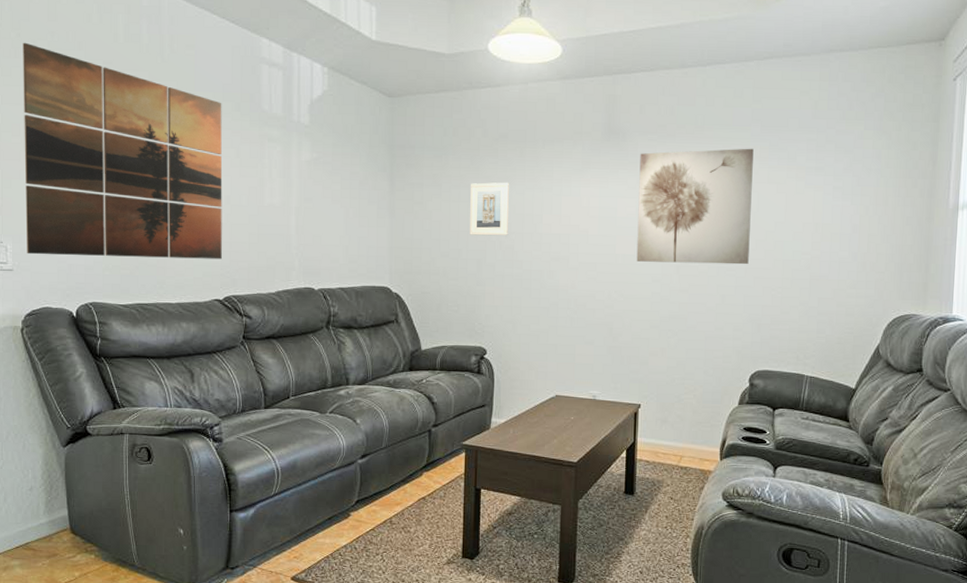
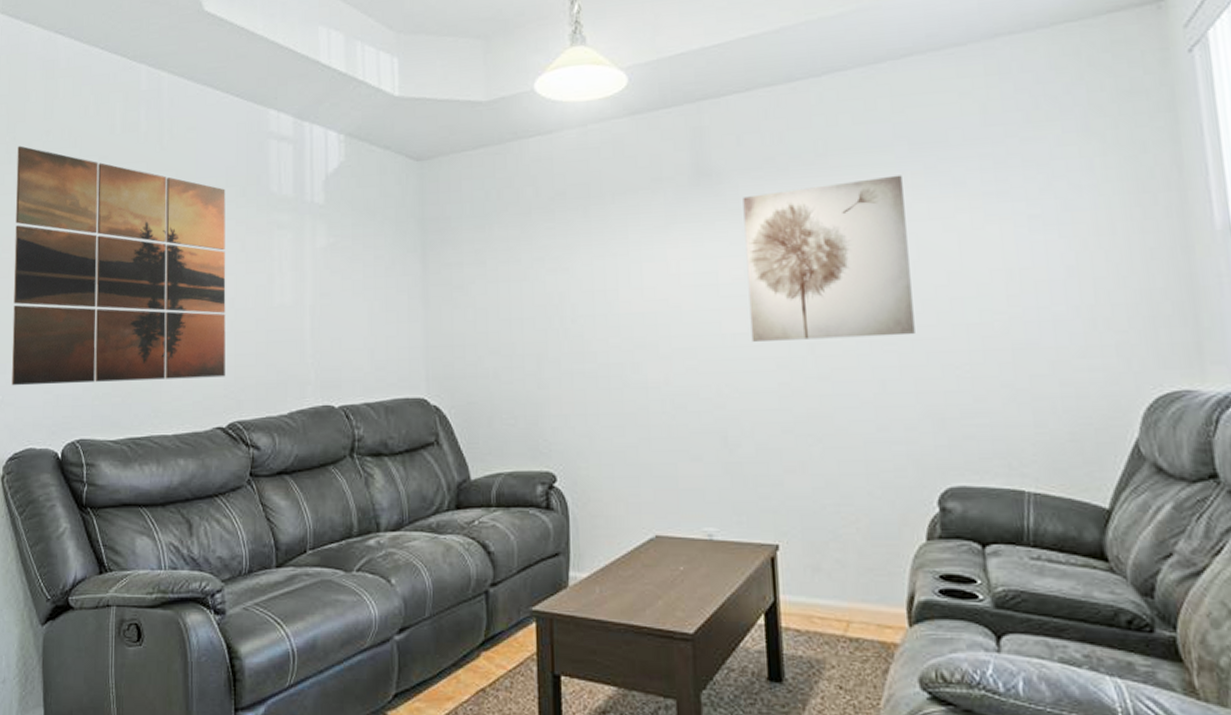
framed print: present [470,182,510,236] -> none [523,250,576,323]

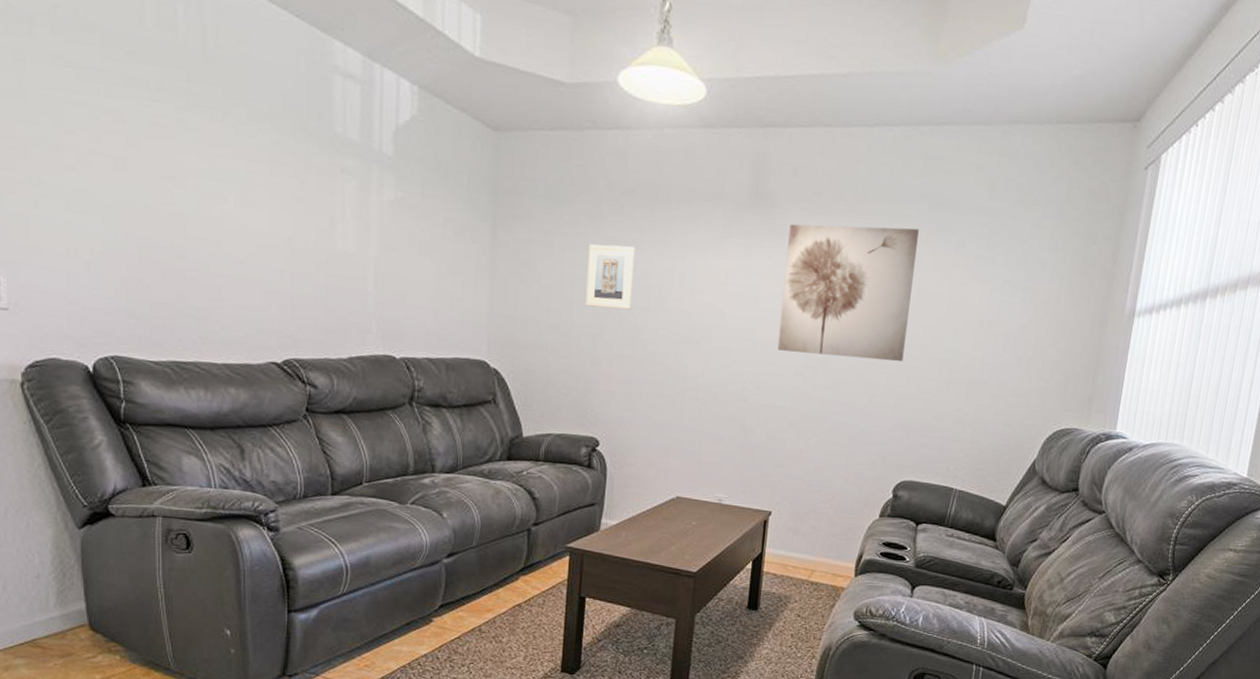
wall art: present [12,145,226,386] -> none [15,15,282,314]
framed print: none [523,250,576,323] -> present [585,244,636,310]

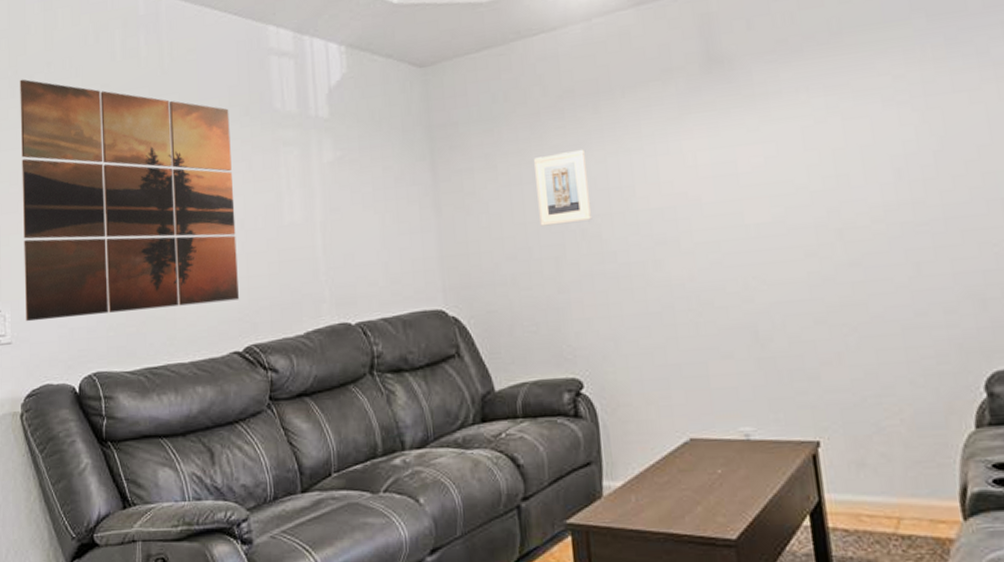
wall art: none [15,15,282,314] -> present [20,79,239,322]
wall art: present [777,224,919,362] -> none [757,48,948,231]

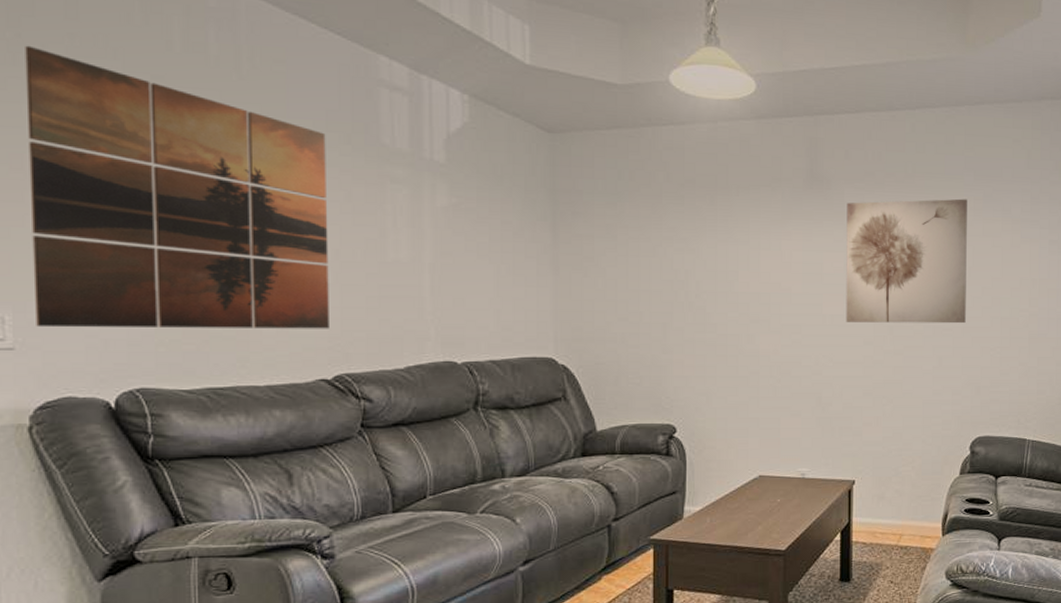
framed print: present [534,149,593,227] -> none [652,233,700,296]
wall art: none [757,48,948,231] -> present [846,198,967,324]

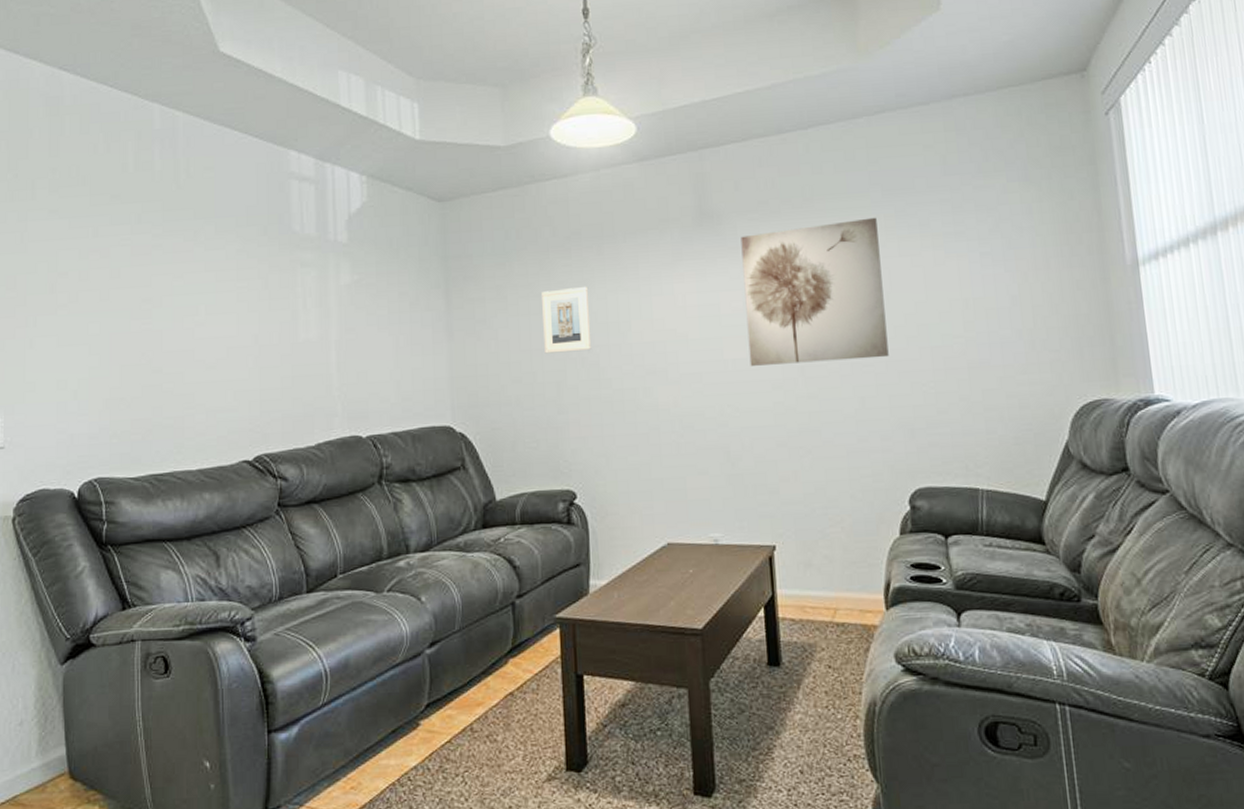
wall art: present [25,45,329,329] -> none [19,183,250,427]
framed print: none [652,233,700,296] -> present [542,286,592,354]

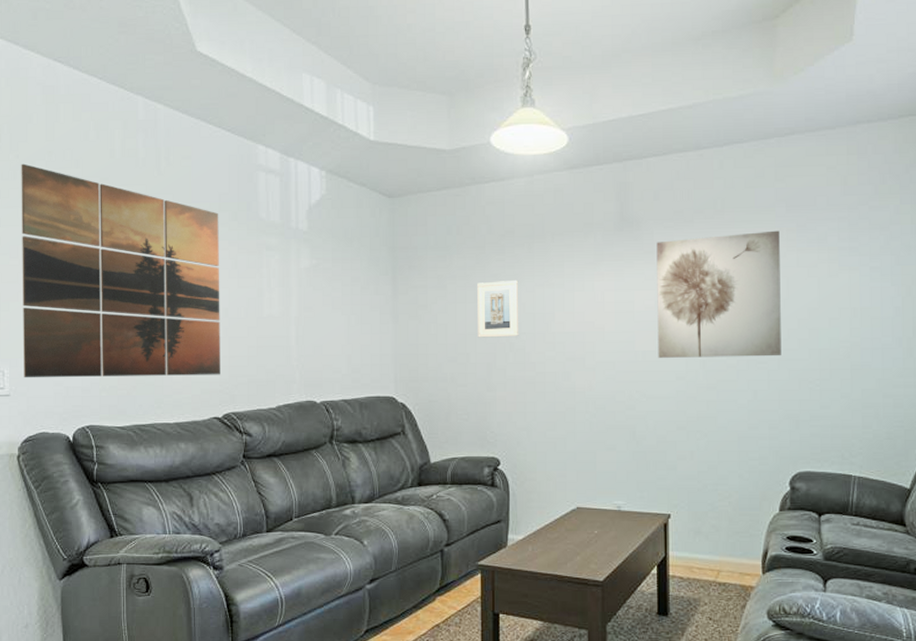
wall art: none [19,183,250,427] -> present [21,163,220,378]

